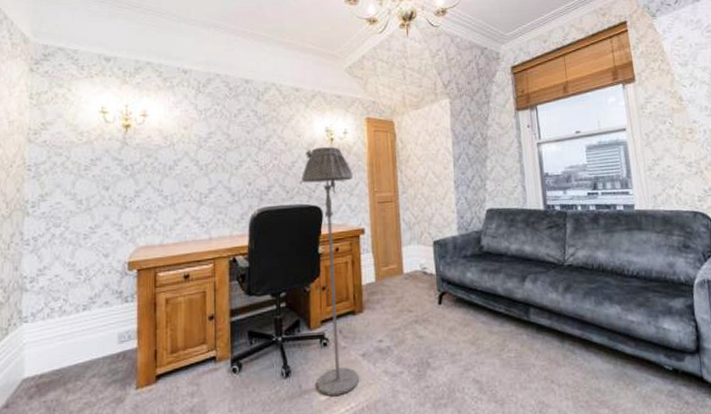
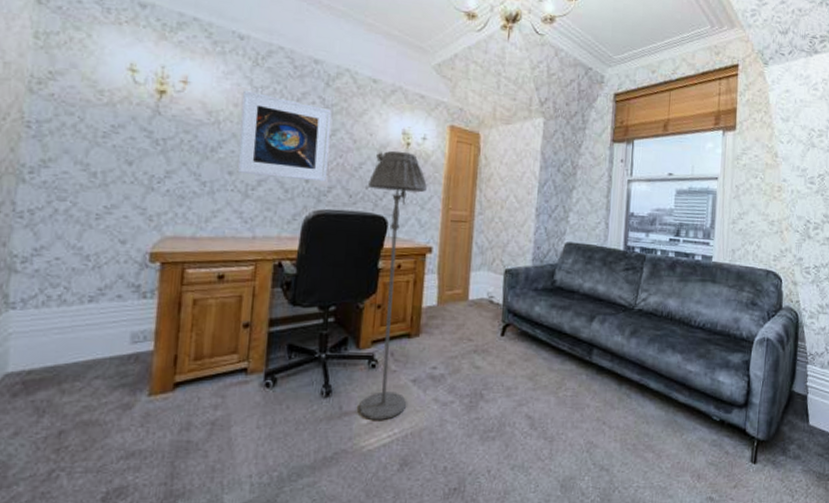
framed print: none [190,114,266,185] -> present [237,90,332,182]

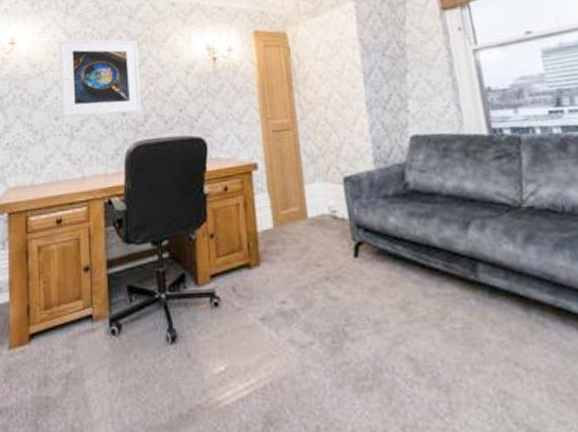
floor lamp: present [359,150,427,420] -> none [181,67,259,368]

